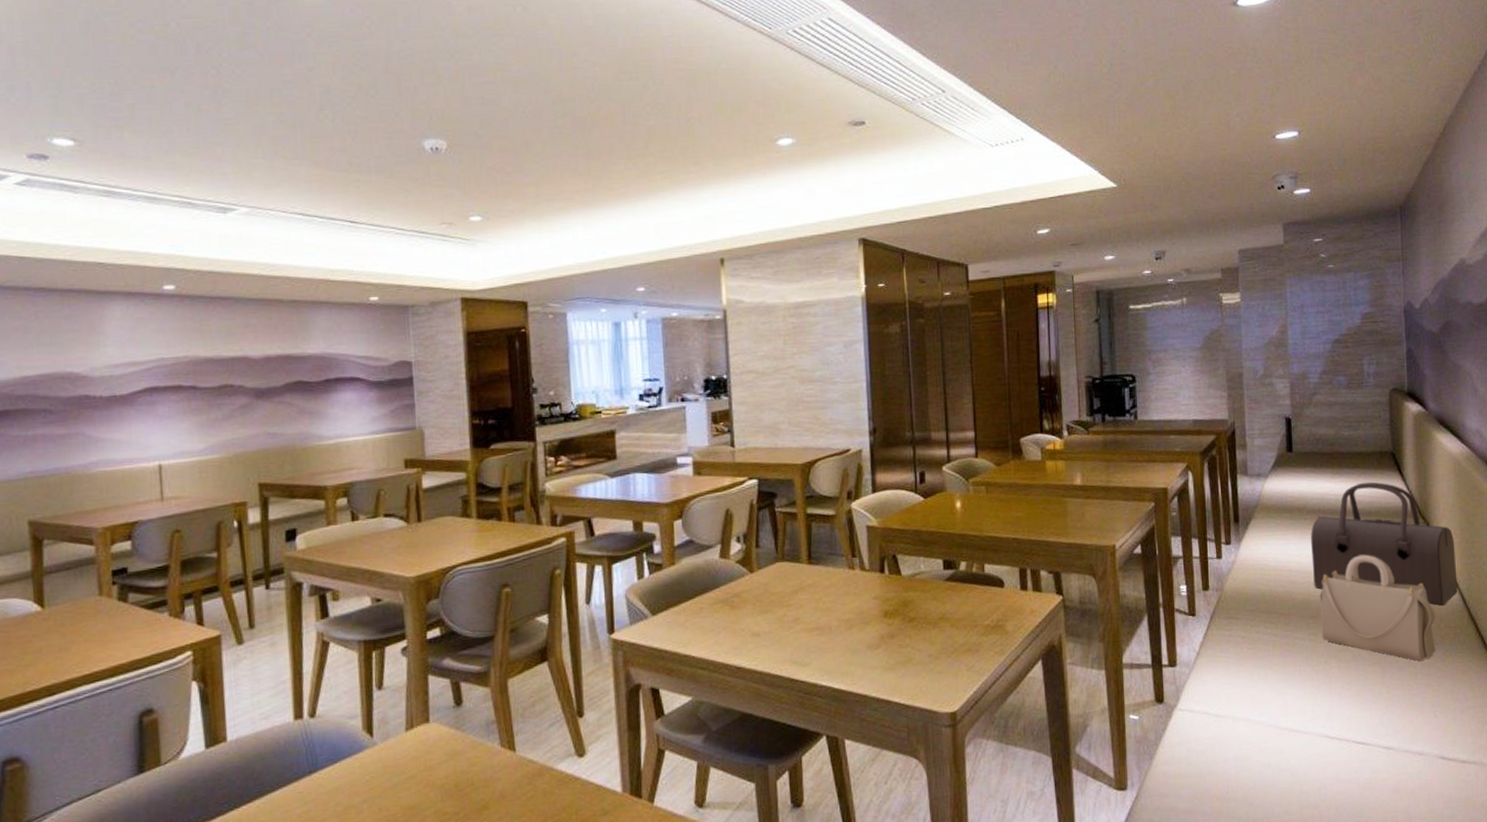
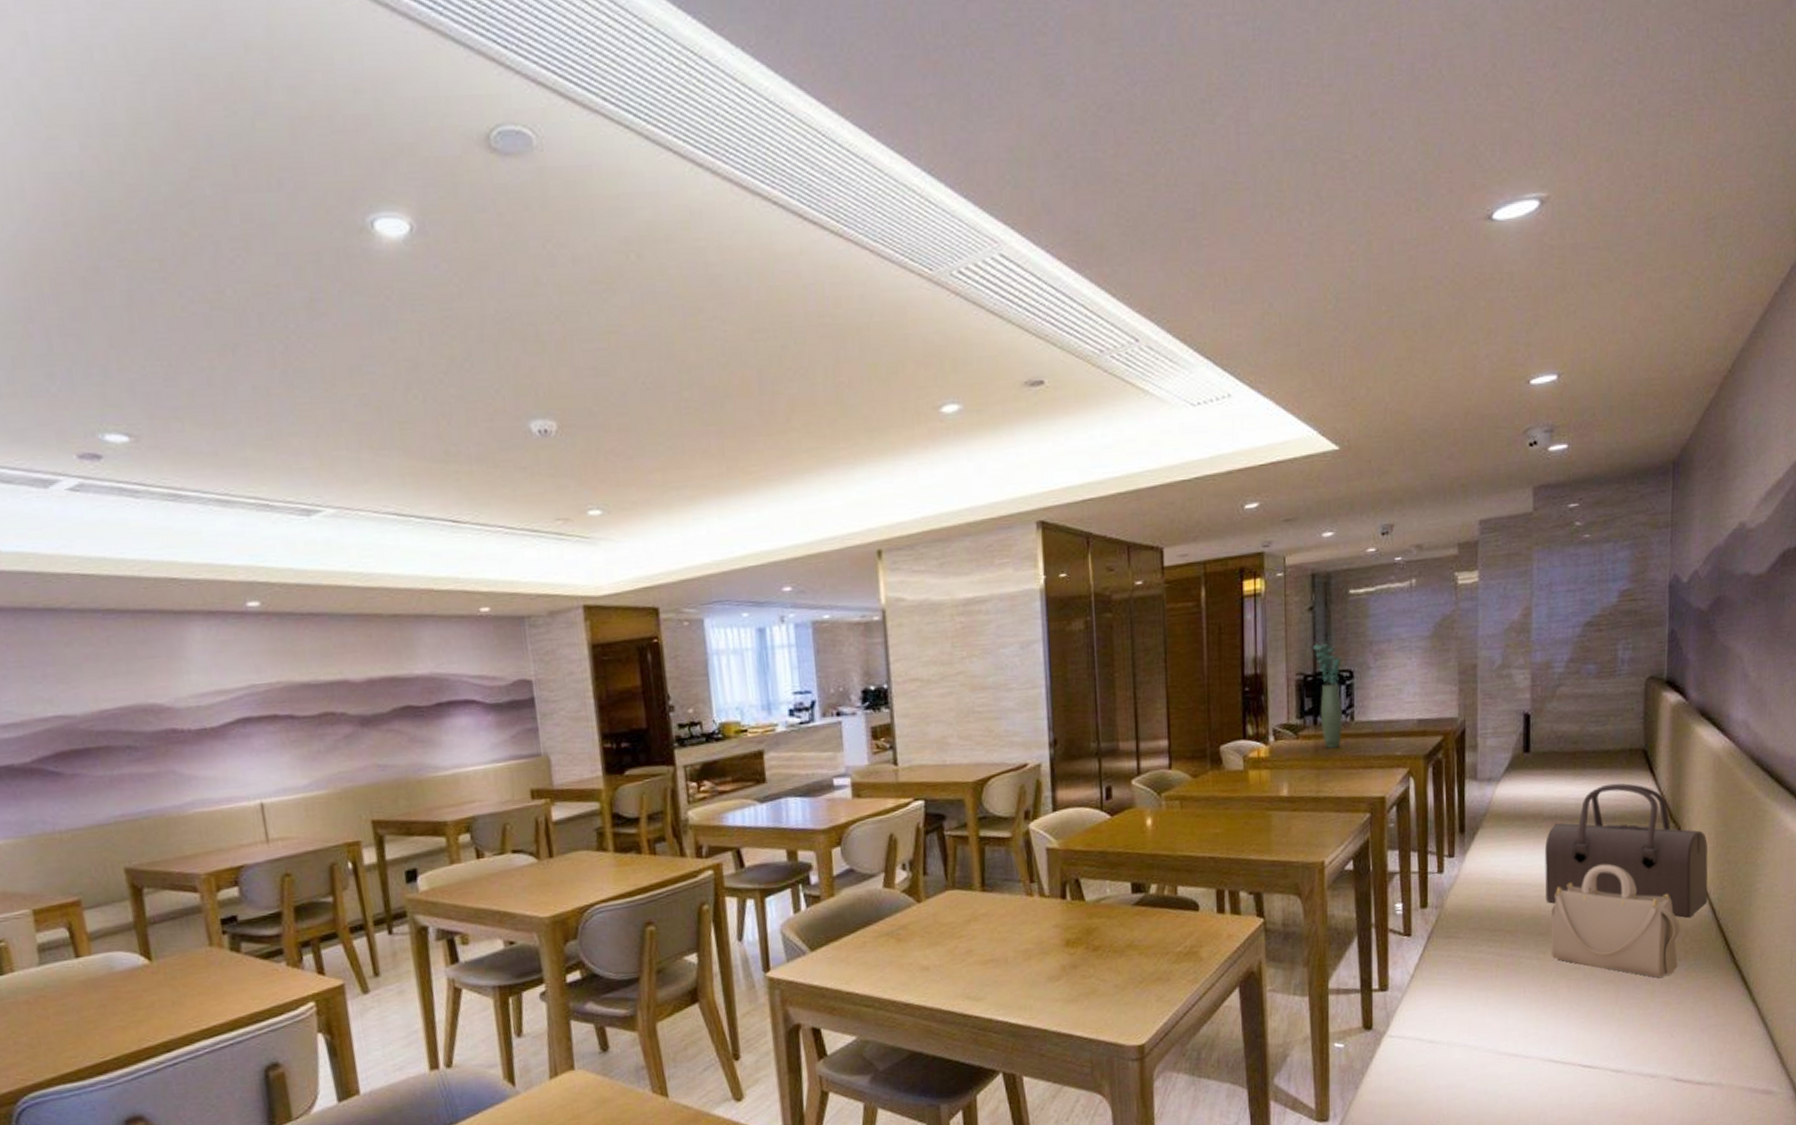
vase: none [1099,347,1128,444] -> present [1312,639,1342,749]

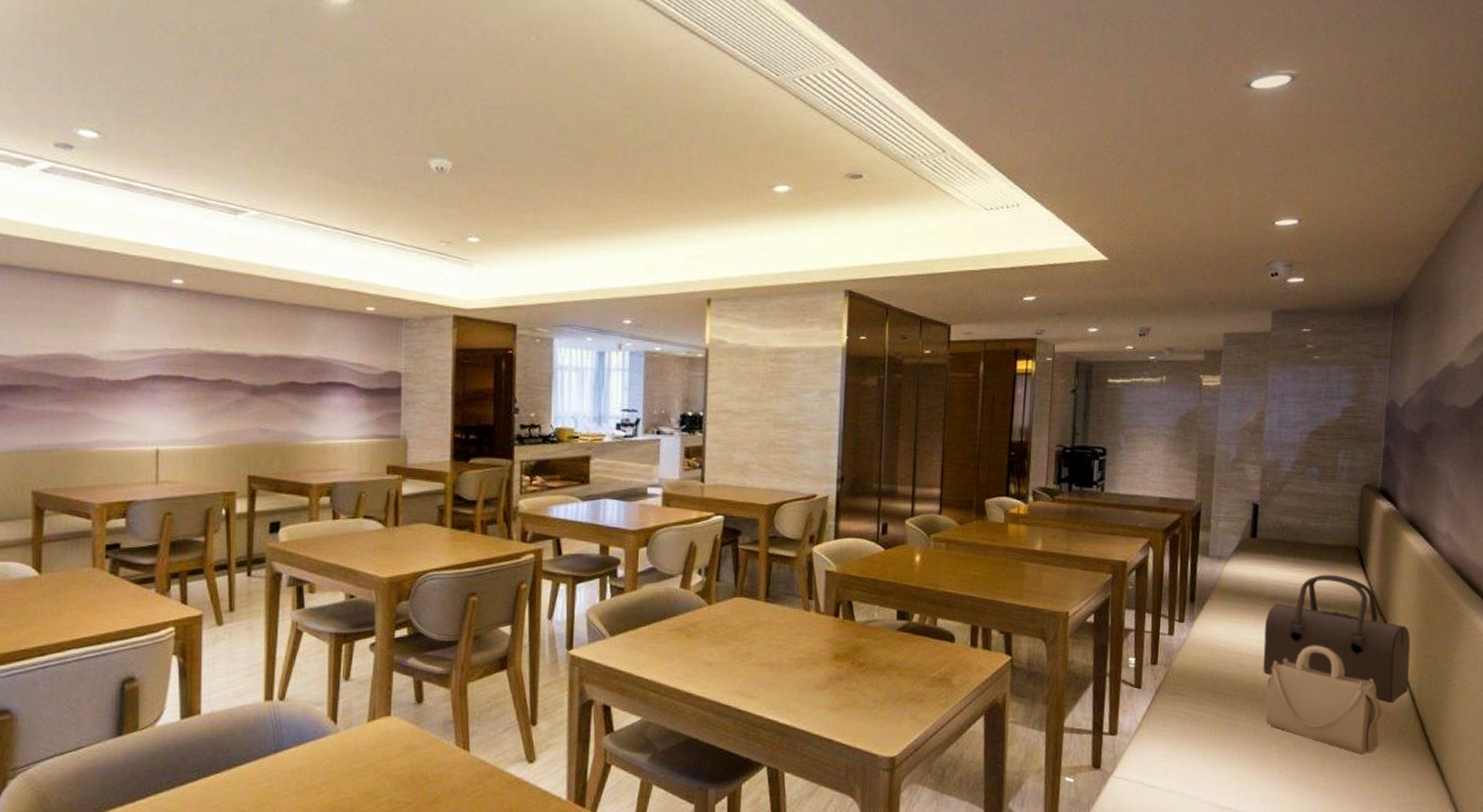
vase: present [1312,639,1342,749] -> none [1072,417,1097,514]

